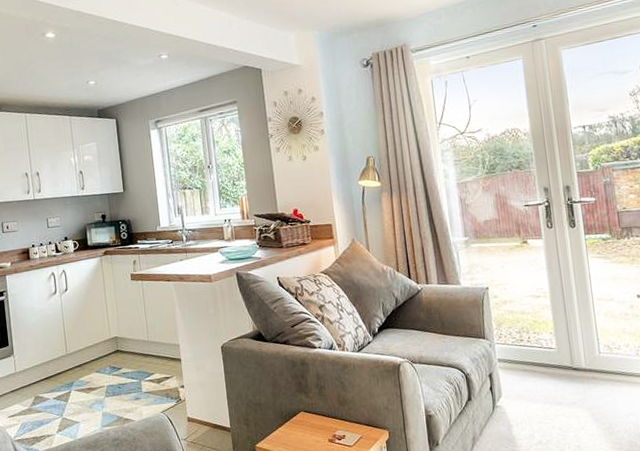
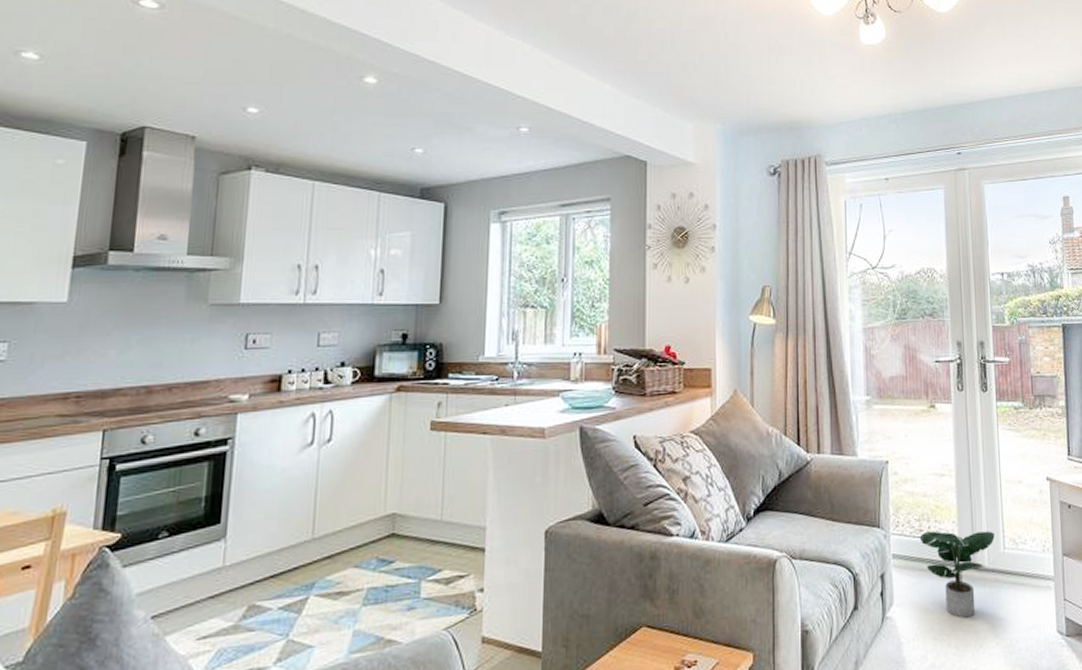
potted plant: none [521,339,590,407] -> present [919,531,995,618]

